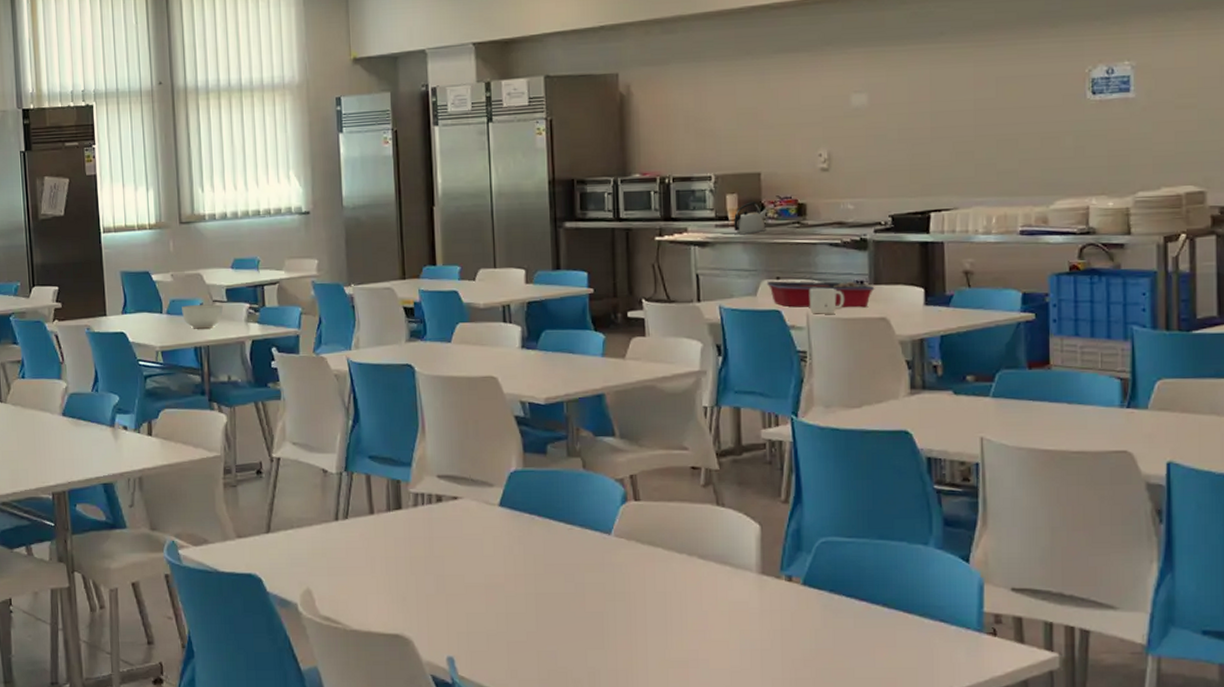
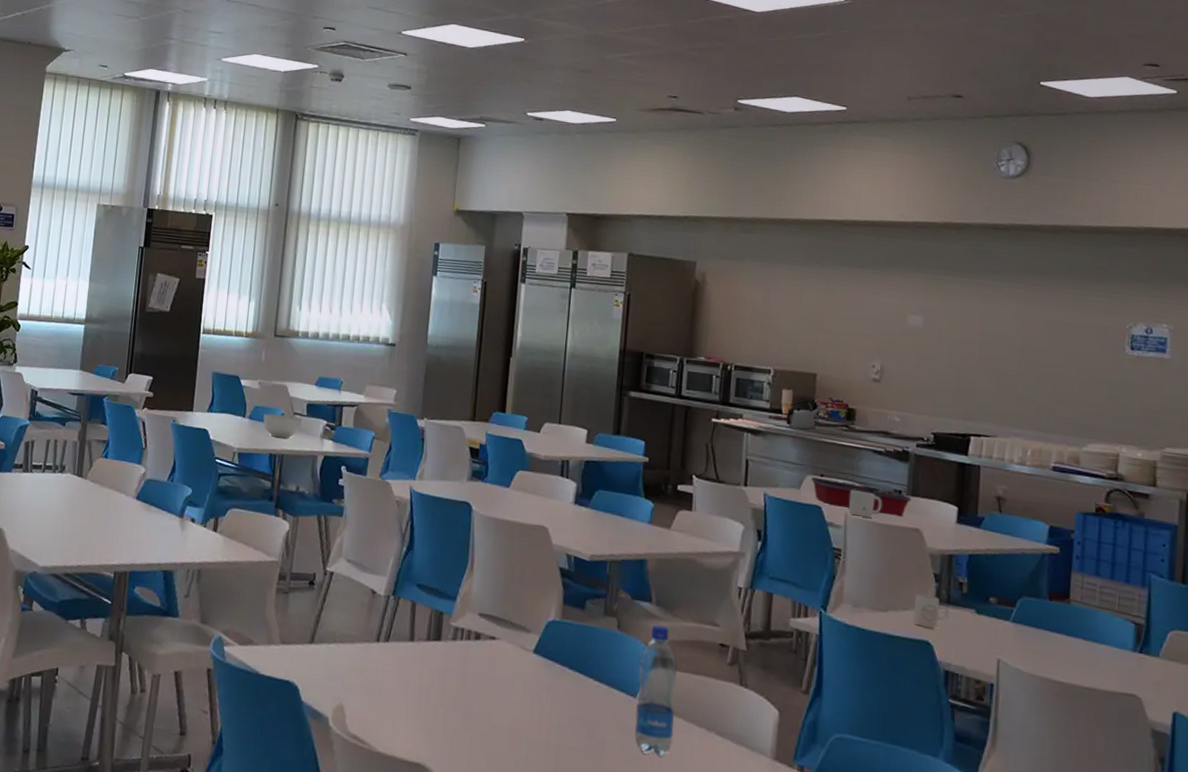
bottle: none [610,458,654,589] -> present [634,624,677,757]
mug: none [888,384,925,417] -> present [913,594,949,628]

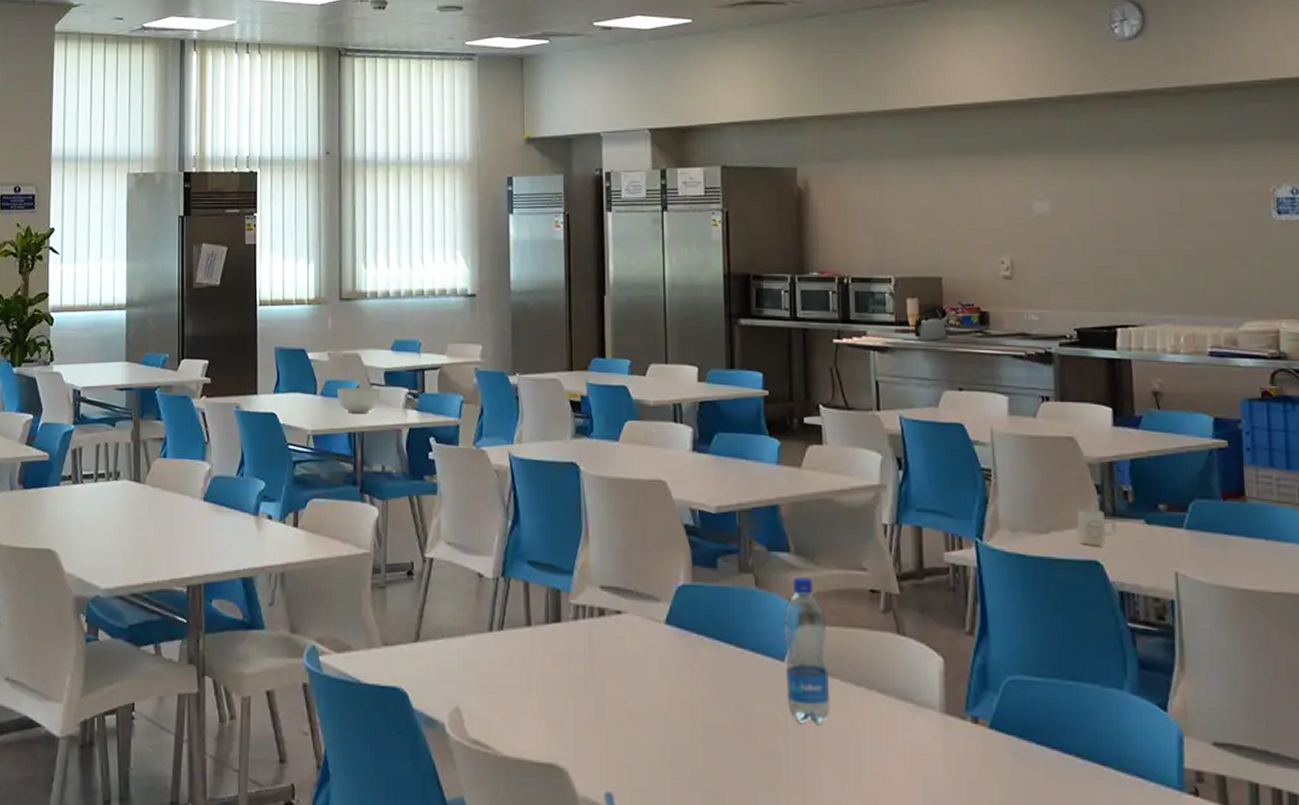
tray: present [811,477,912,517] -> none [949,392,1061,425]
mug: present [849,490,882,518] -> none [993,402,1030,430]

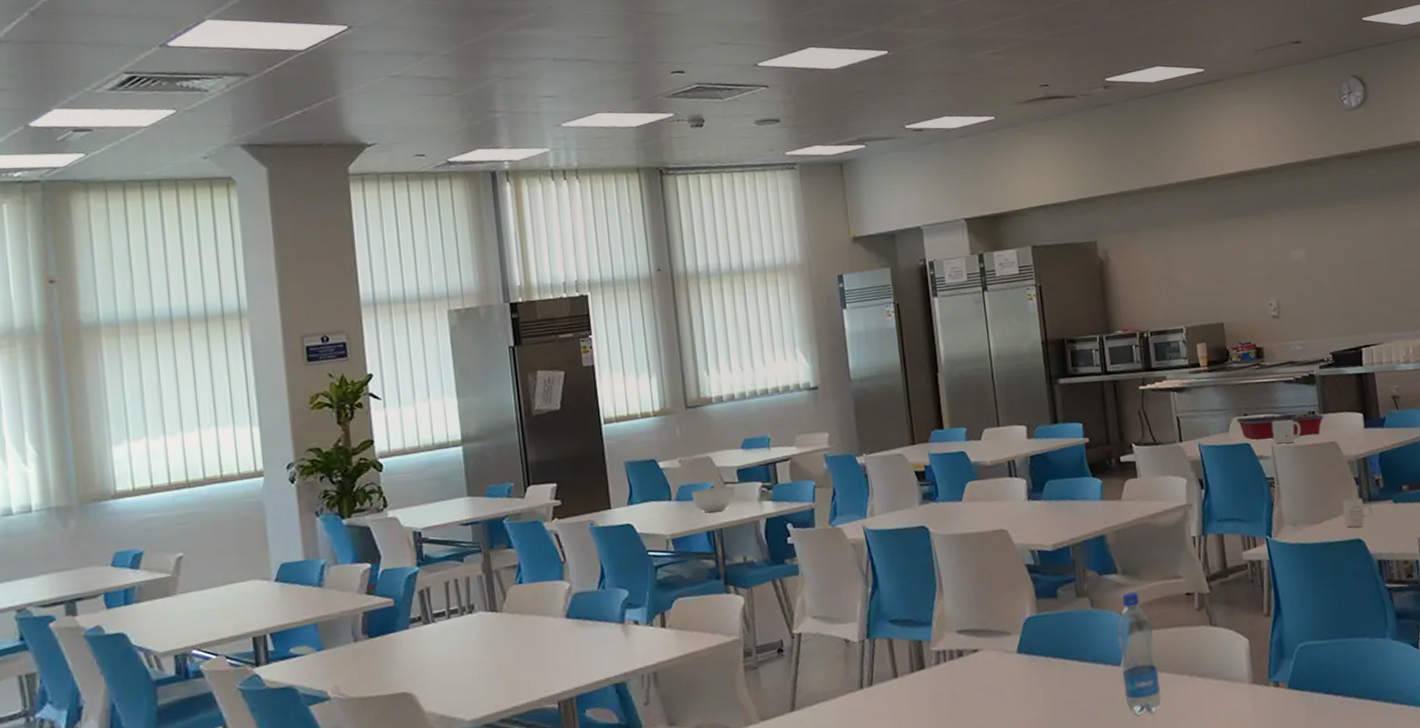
kettle: present [914,307,950,342] -> none [1204,348,1232,379]
tray: none [949,392,1061,425] -> present [1237,412,1324,440]
mug: none [993,402,1030,430] -> present [1272,420,1301,444]

